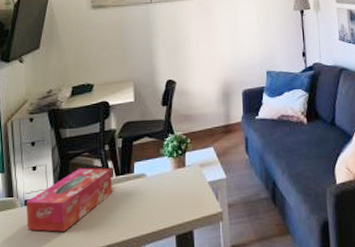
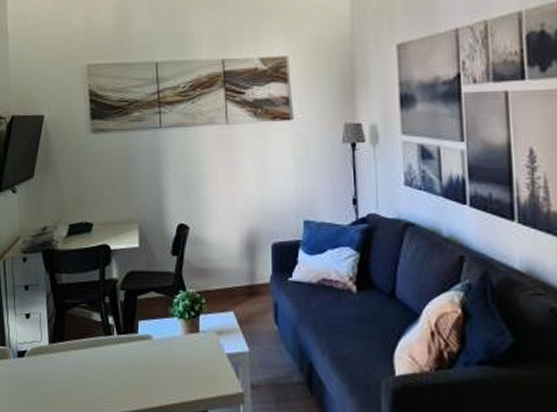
tissue box: present [25,167,112,232] -> none [18,320,113,392]

